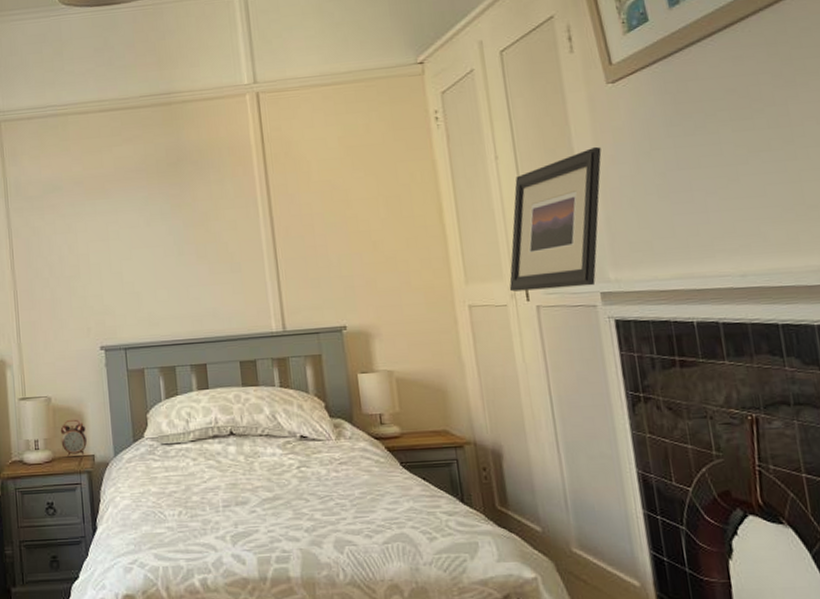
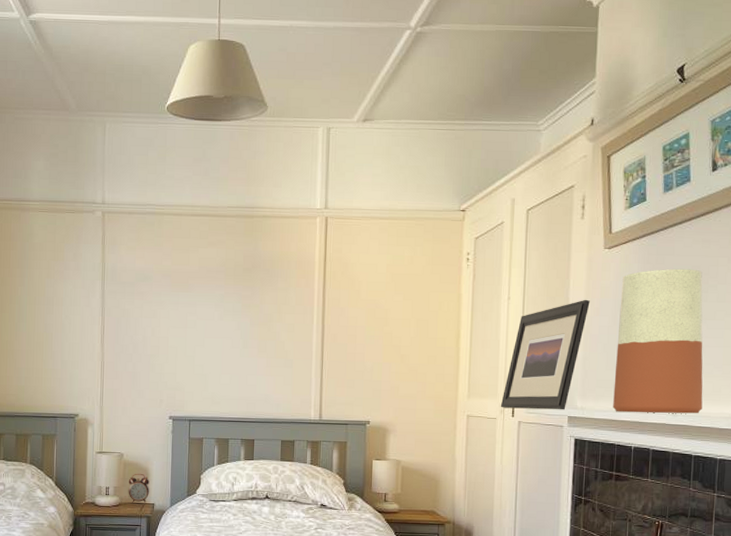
vase: none [637,93,779,280] -> present [613,268,703,414]

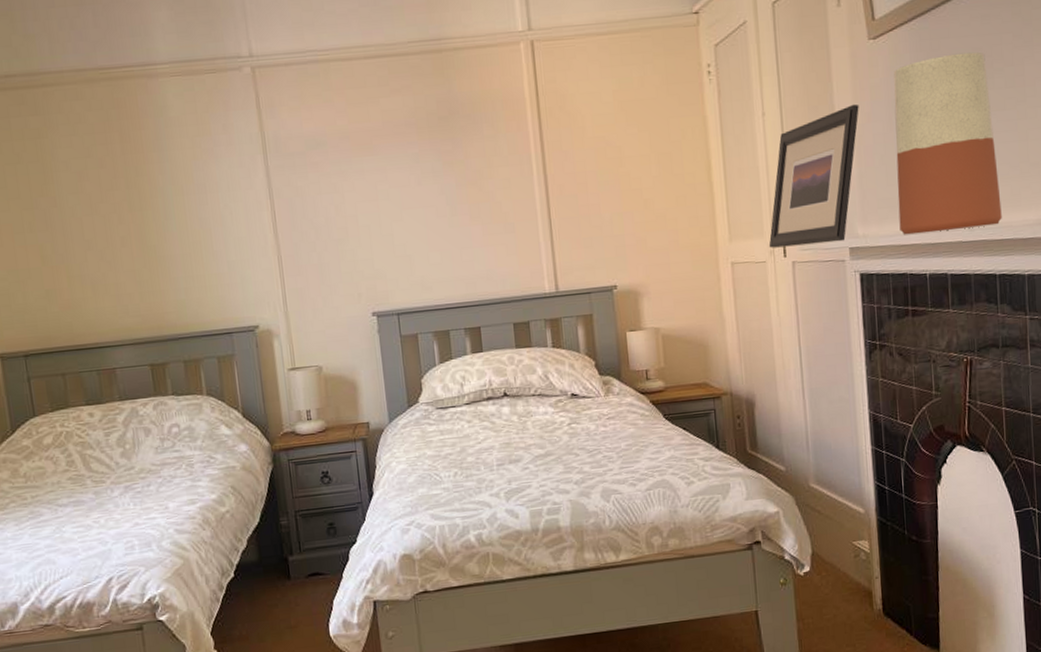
alarm clock: present [128,473,150,503] -> none [333,387,362,425]

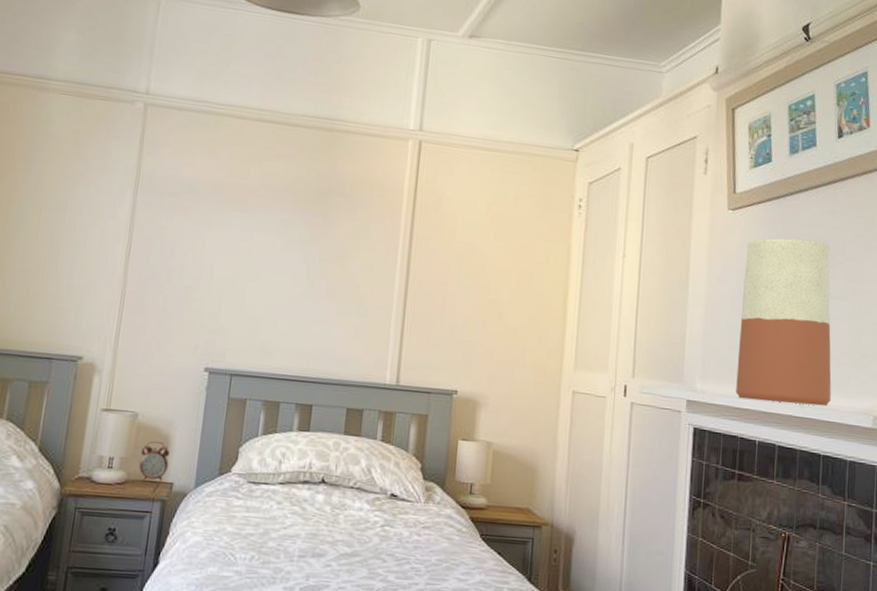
alarm clock: none [333,387,362,425] -> present [139,440,170,482]
picture frame: present [769,104,859,248] -> none [611,264,712,392]

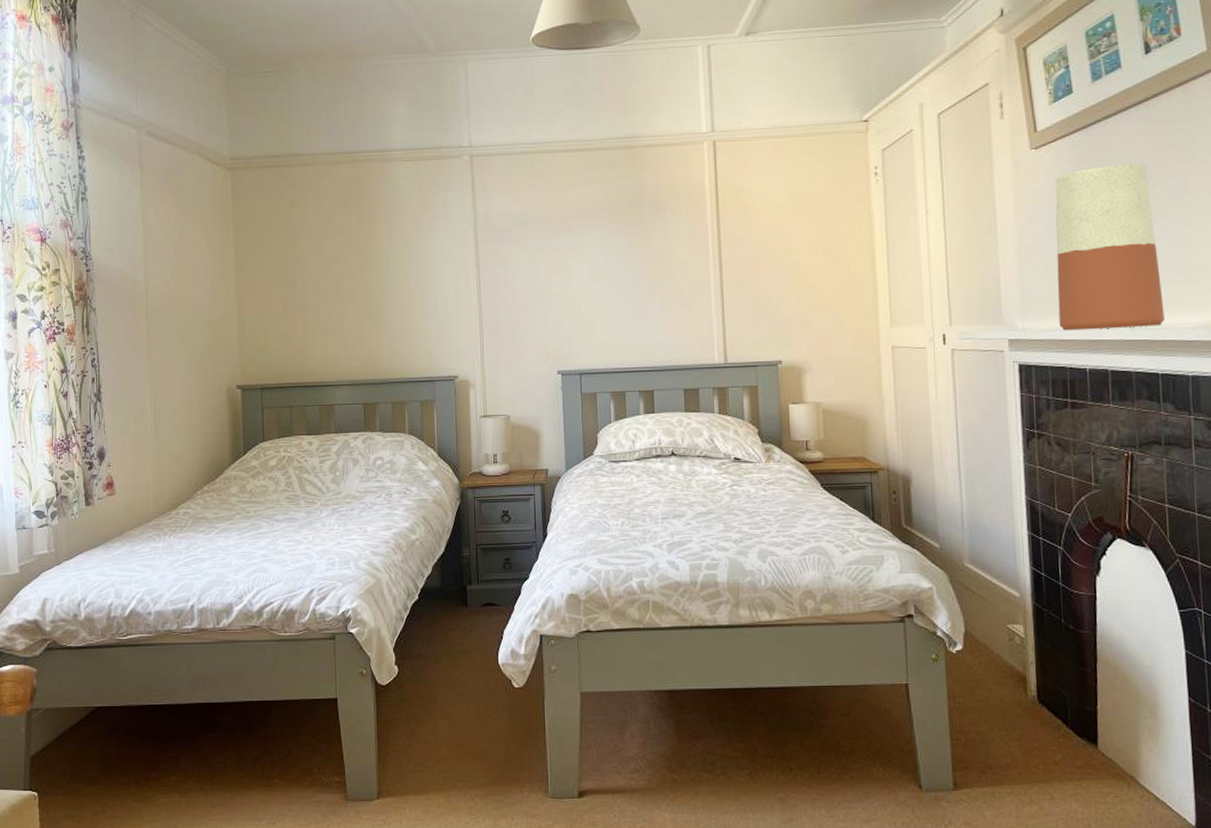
alarm clock: present [139,440,170,482] -> none [517,436,542,470]

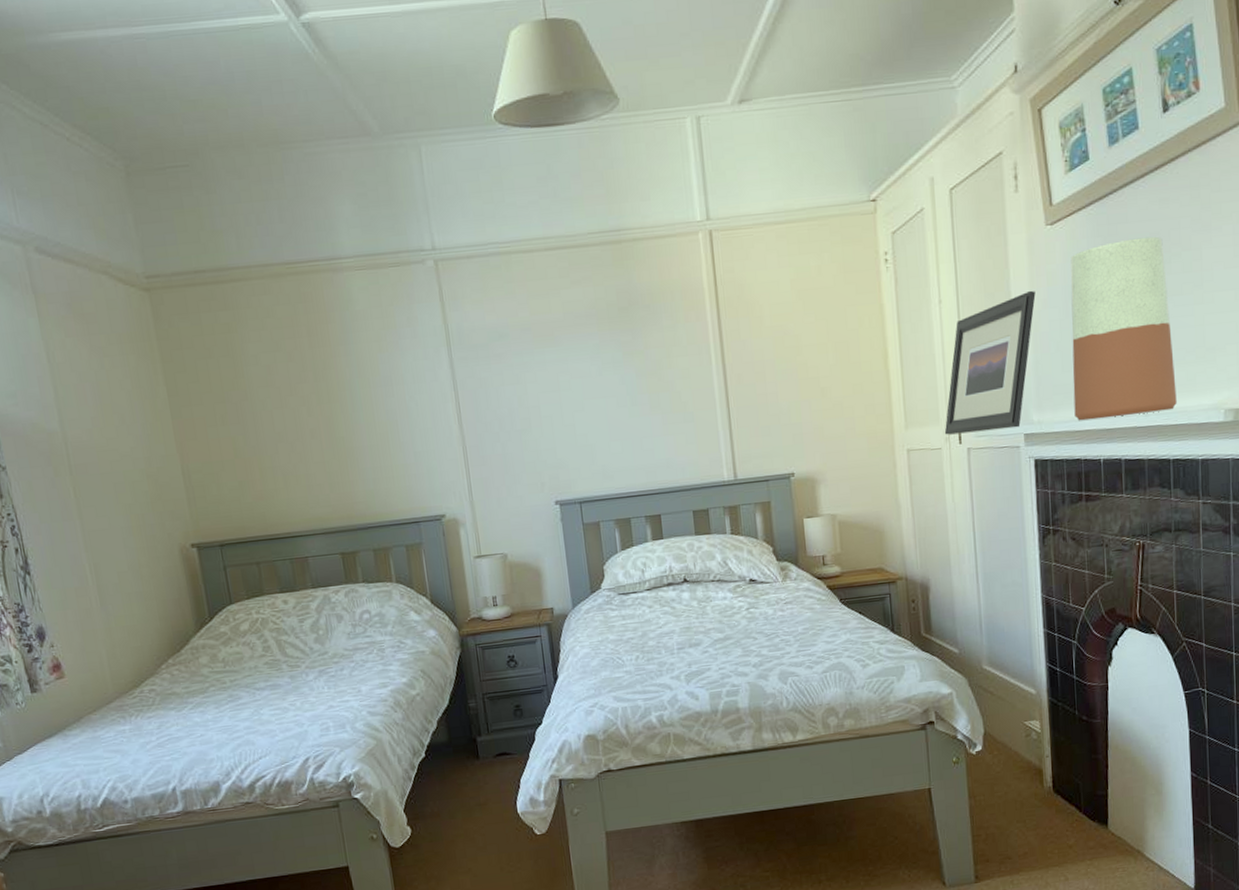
picture frame: none [929,207,1020,336] -> present [944,290,1036,435]

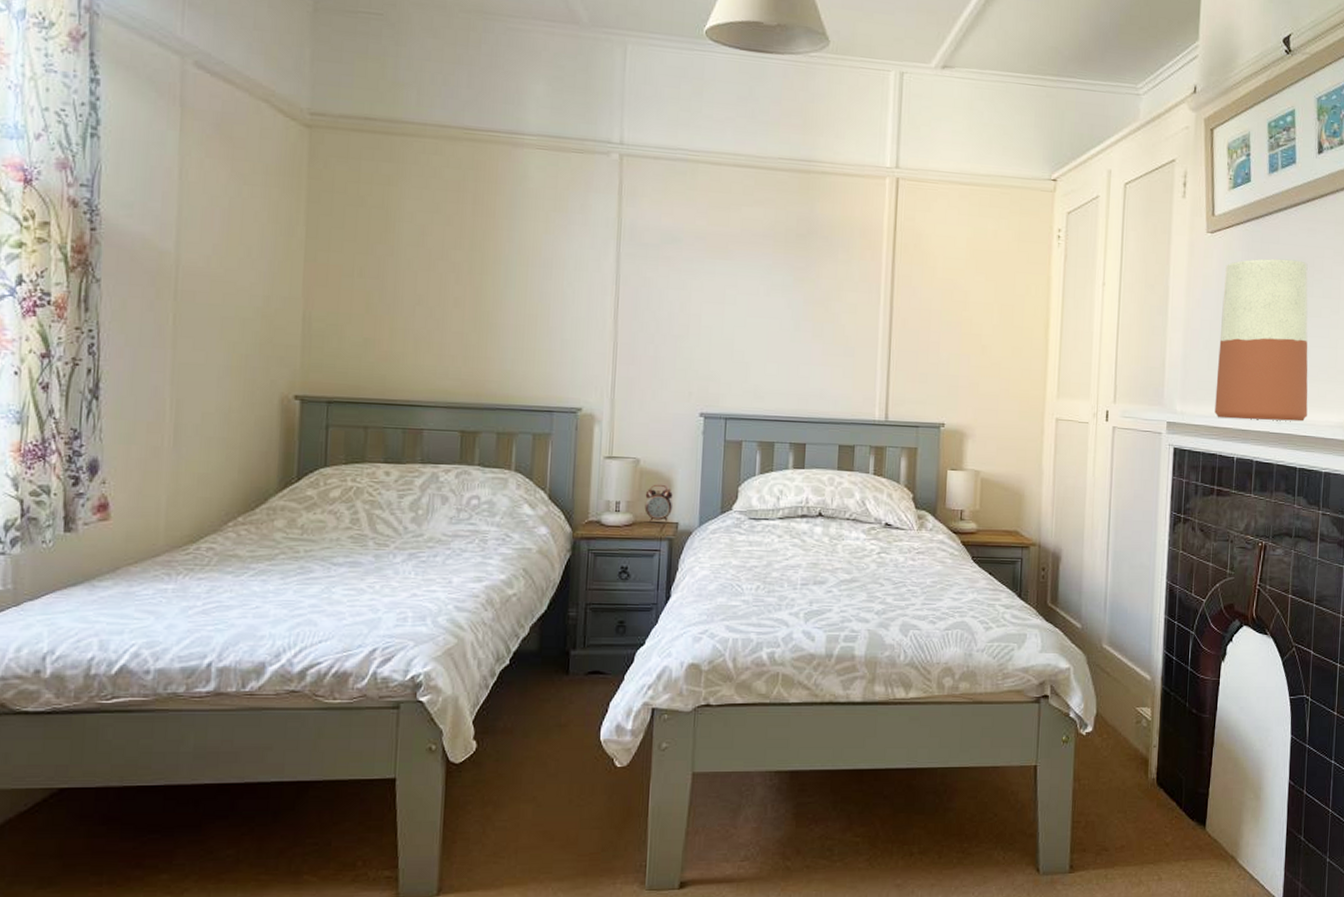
alarm clock: none [518,574,546,611] -> present [644,484,673,522]
picture frame: present [944,290,1036,435] -> none [1093,288,1191,415]

